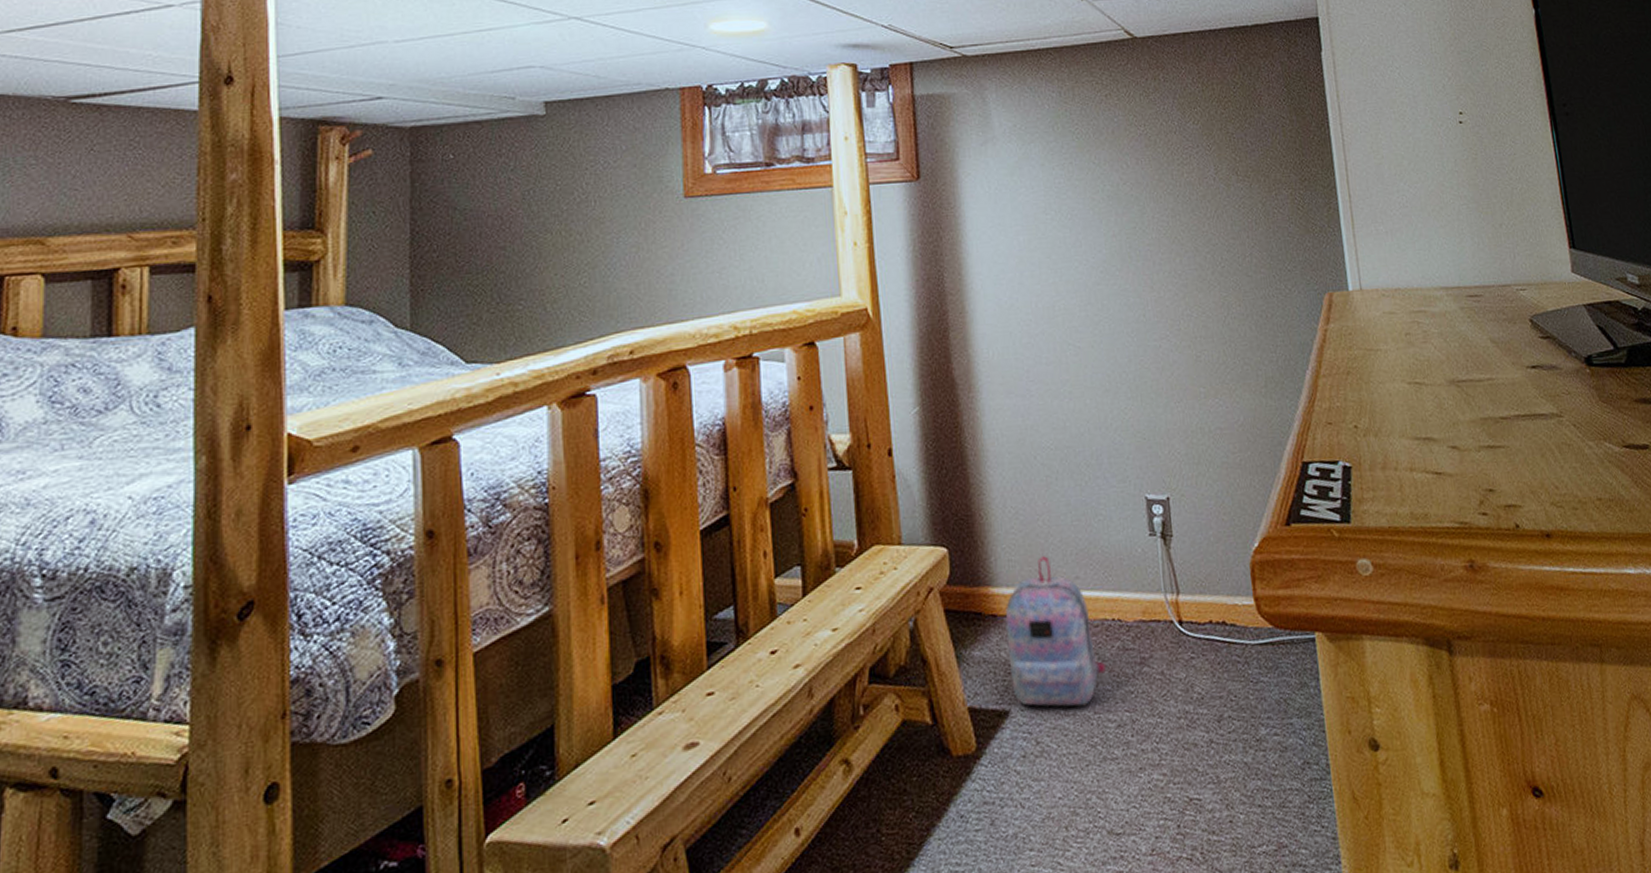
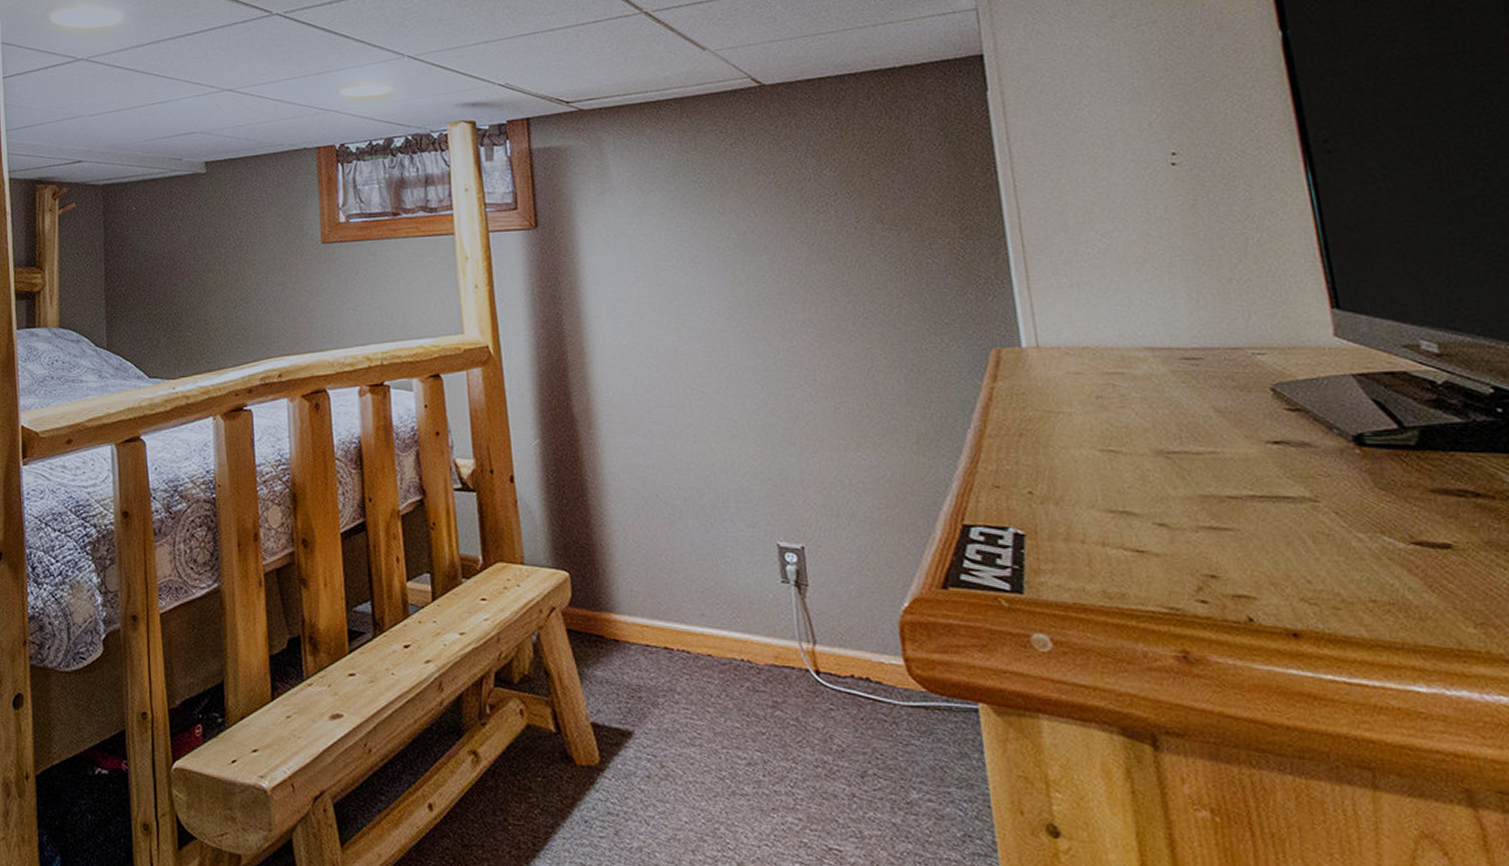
backpack: present [1005,556,1107,707] -> none [627,590,735,739]

